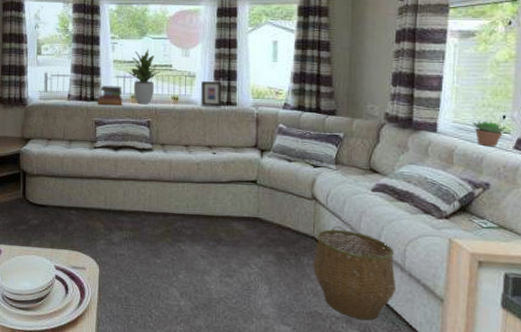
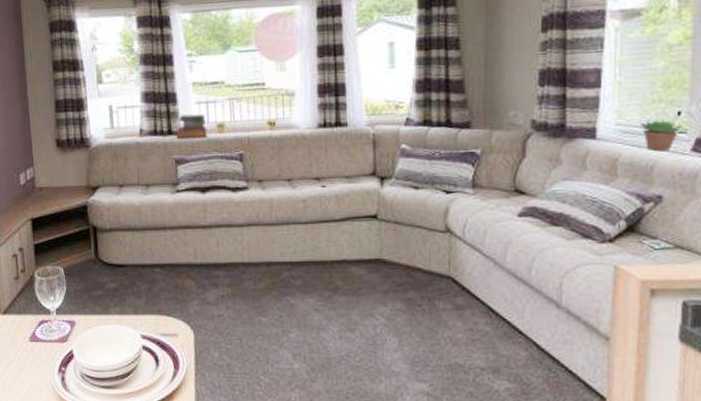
potted plant: present [127,49,161,105] -> none [210,65,252,134]
picture frame: present [201,81,222,107] -> none [302,98,330,131]
basket: present [313,226,396,320] -> none [450,261,552,369]

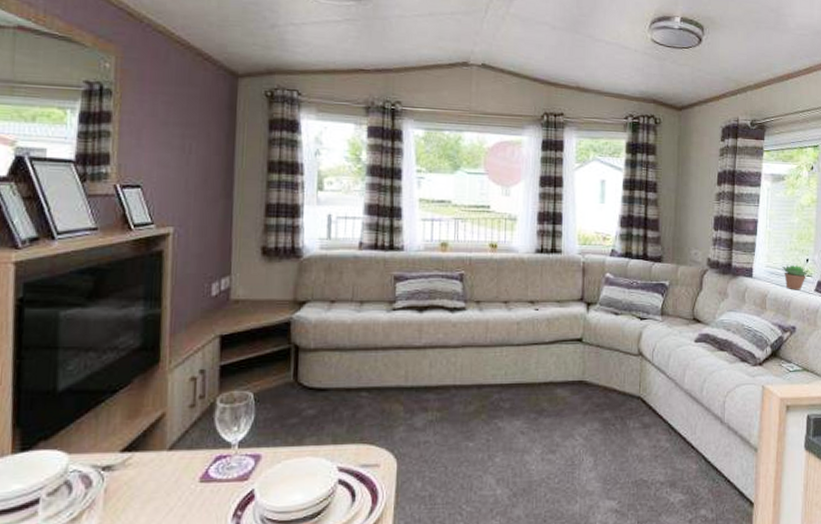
books: present [175,114,207,138] -> none [397,231,430,255]

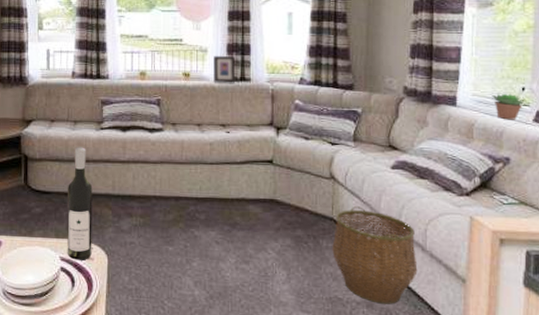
bottle: none [347,332,381,469] -> present [67,147,93,260]
picture frame: none [523,225,547,255] -> present [213,56,236,83]
basket: none [639,383,716,482] -> present [332,206,418,304]

